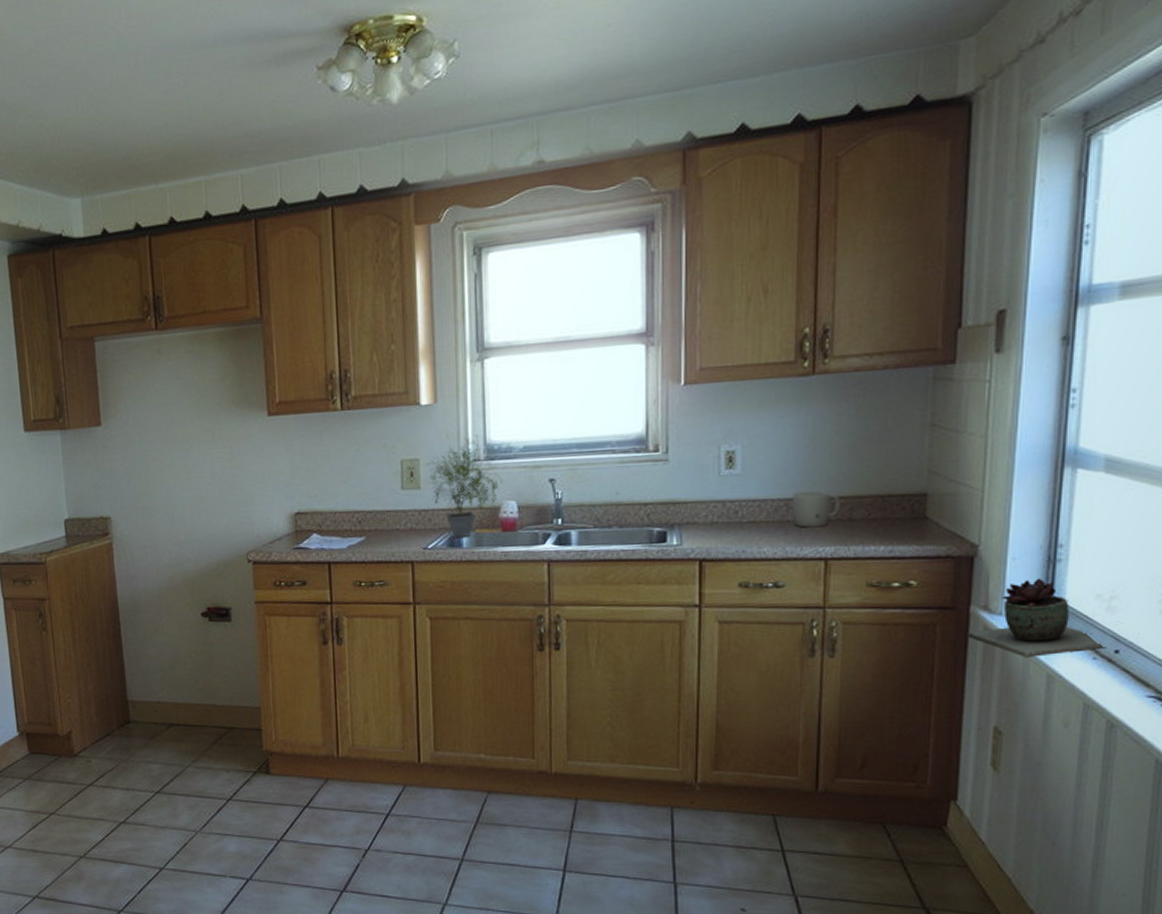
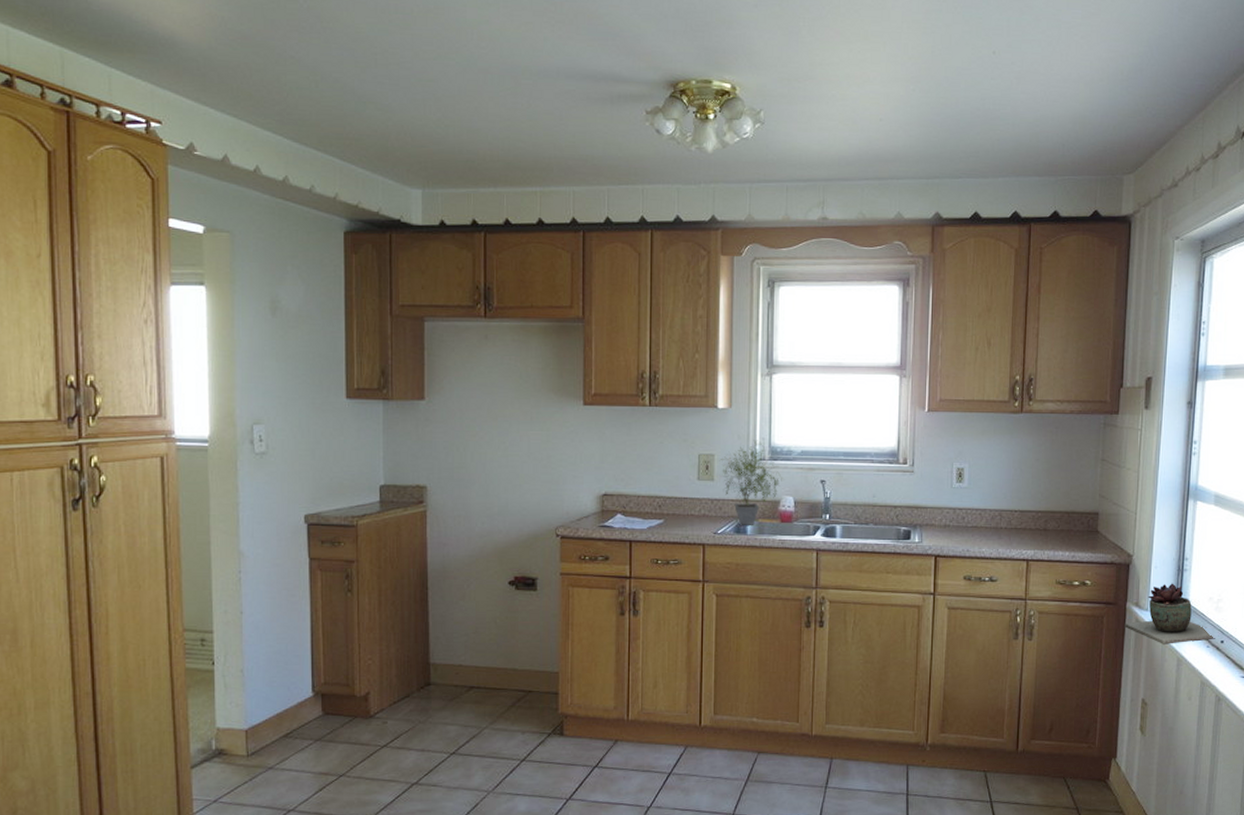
mug: present [792,490,841,528] -> none [1004,504,1039,534]

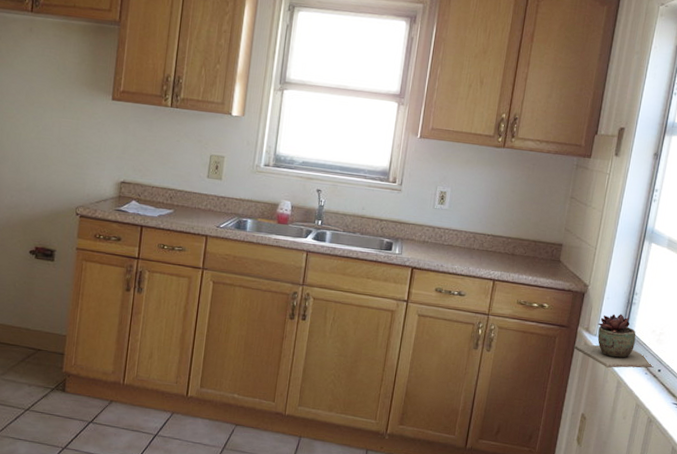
potted plant: present [719,440,783,525] -> none [228,147,284,223]

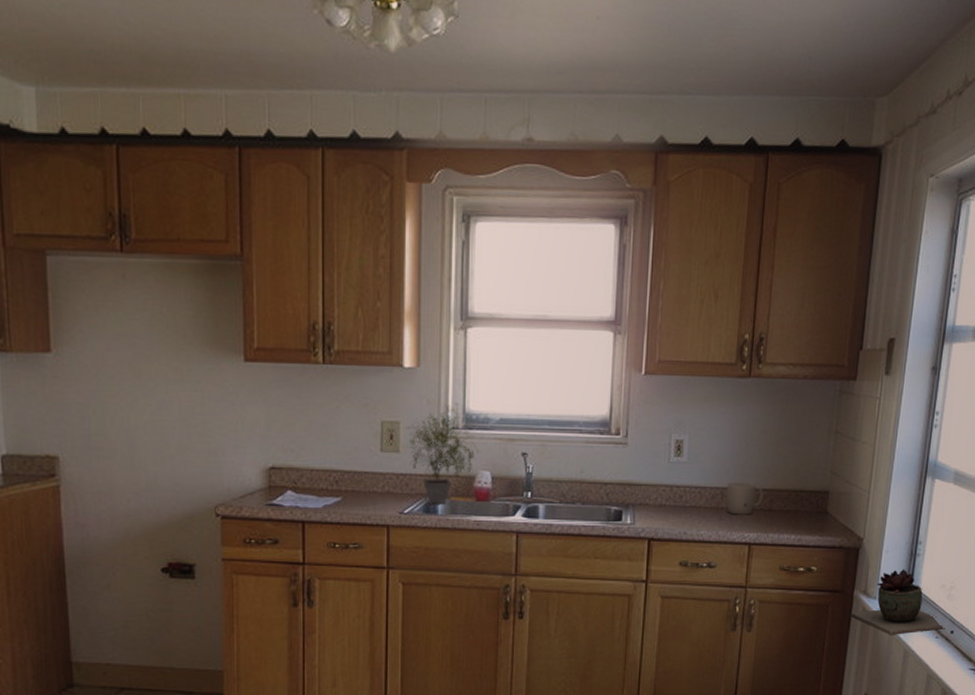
potted plant: none [228,147,284,223] -> present [405,405,479,504]
mug: none [476,228,509,257] -> present [725,481,764,515]

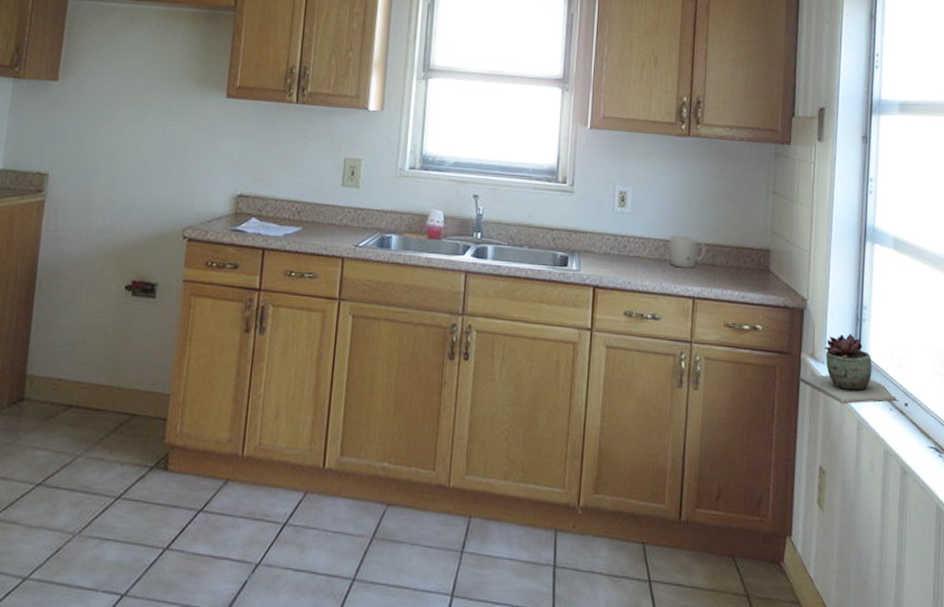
potted plant: present [405,405,479,504] -> none [366,146,434,240]

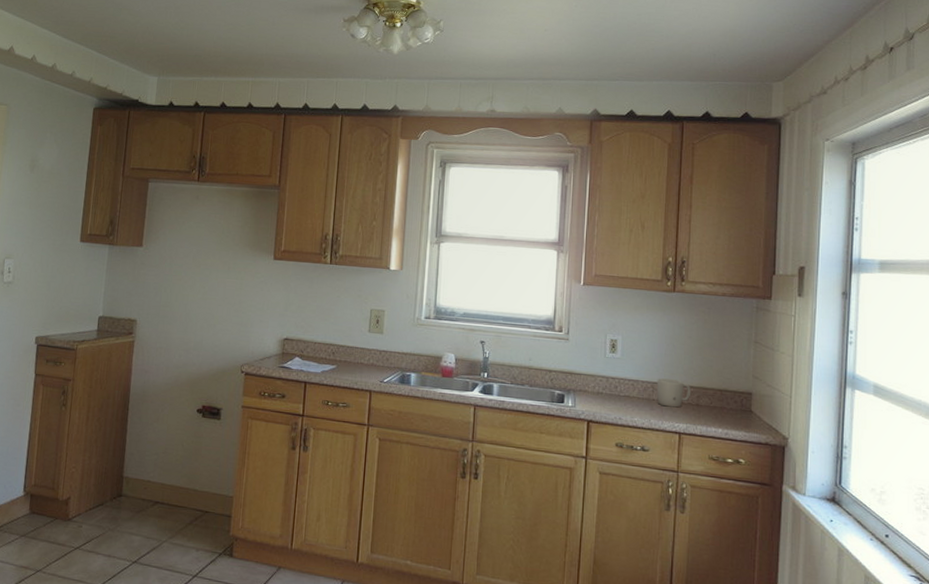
succulent plant: present [799,334,899,404] -> none [780,470,879,533]

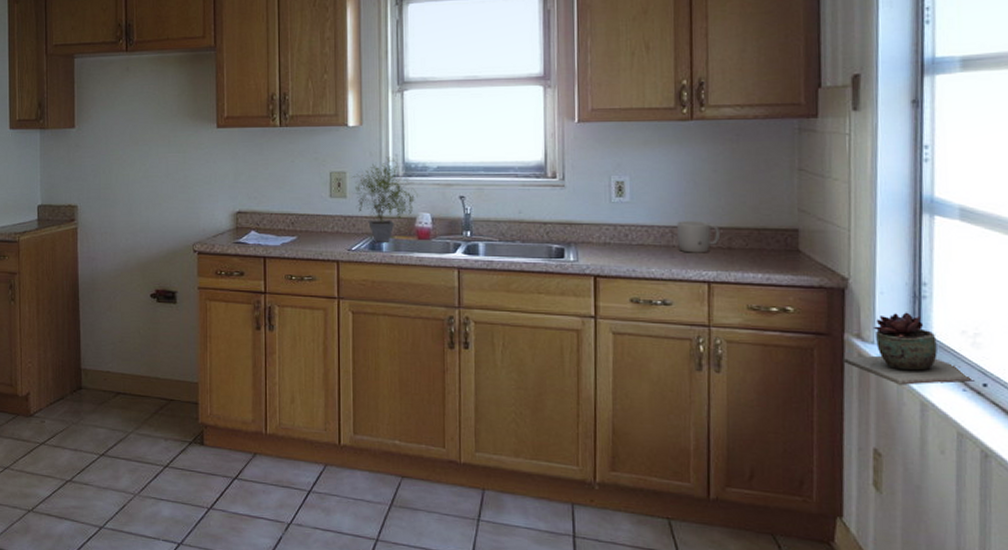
potted plant: none [389,300,446,377] -> present [351,156,419,242]
succulent plant: none [780,470,879,533] -> present [842,312,975,385]

